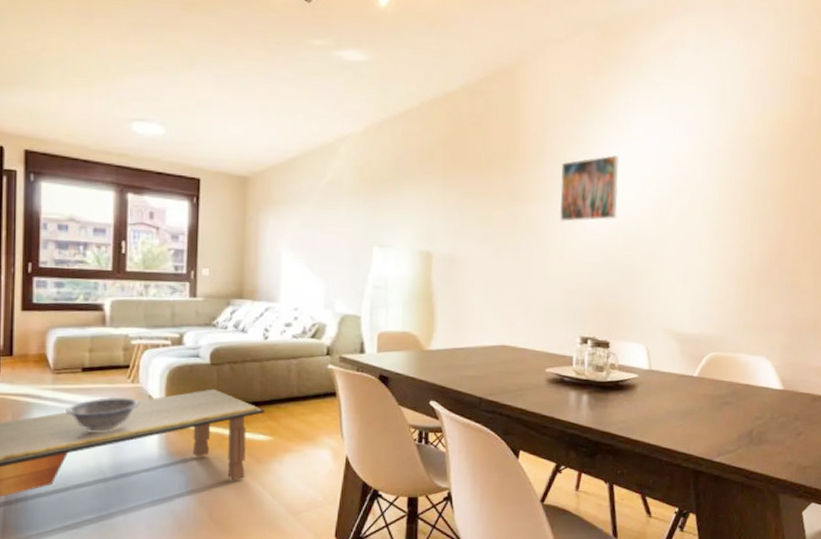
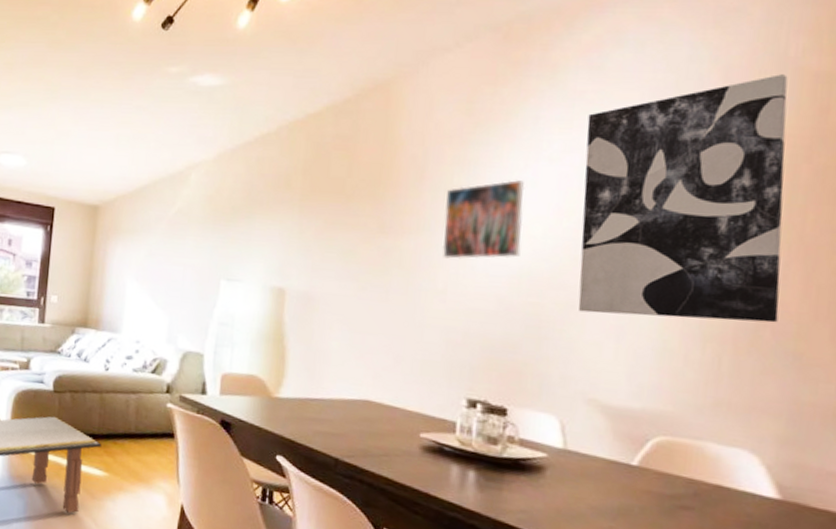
wall art: none [657,77,789,263] -> present [578,74,788,323]

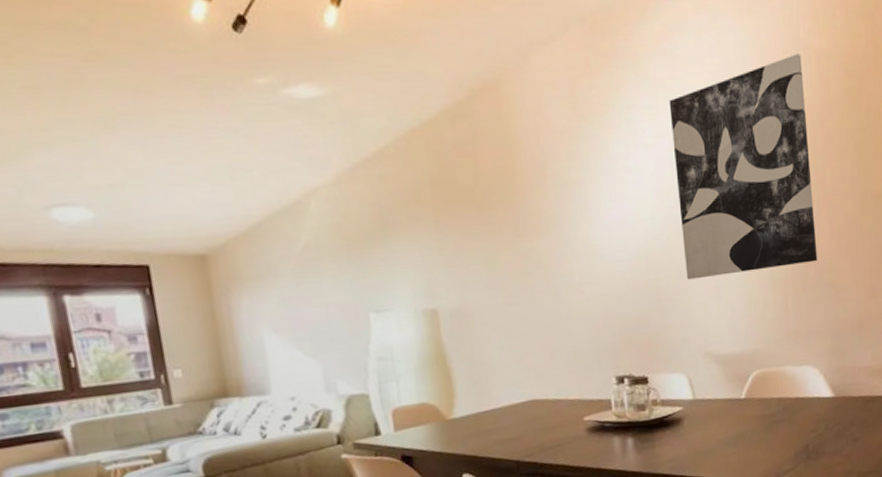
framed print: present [442,180,525,260] -> none [568,168,636,252]

